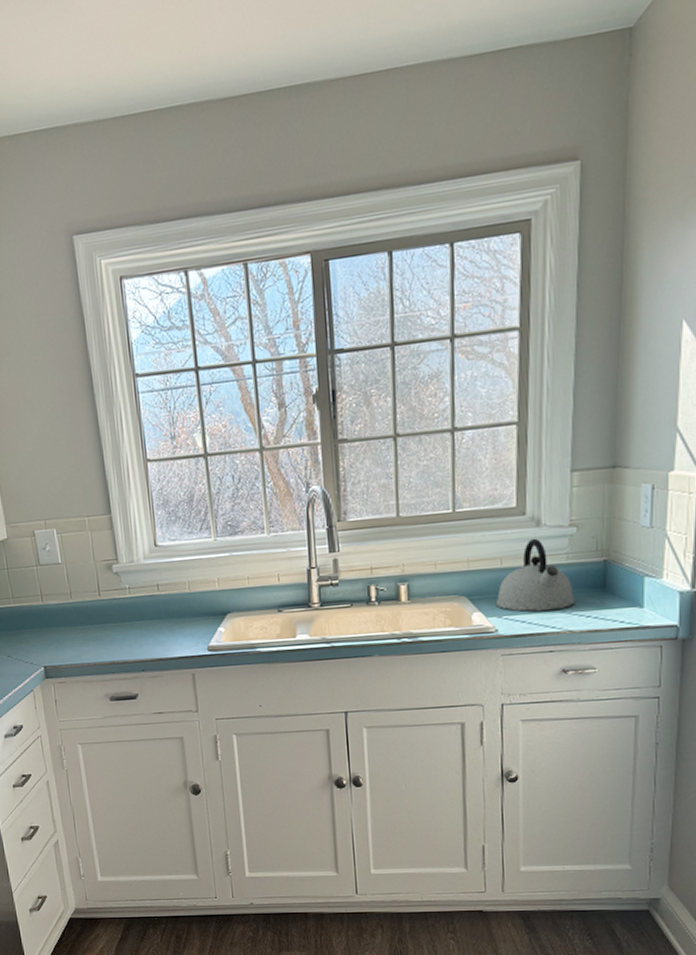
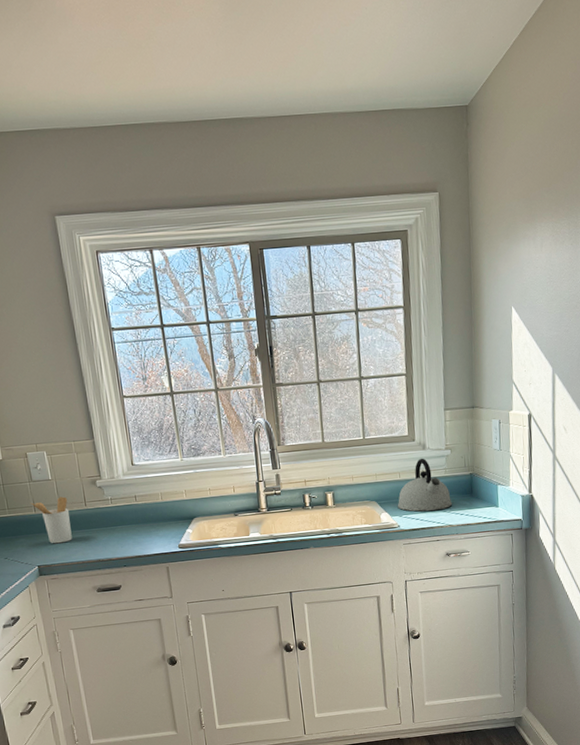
utensil holder: none [37,584,84,641] -> present [30,496,73,544]

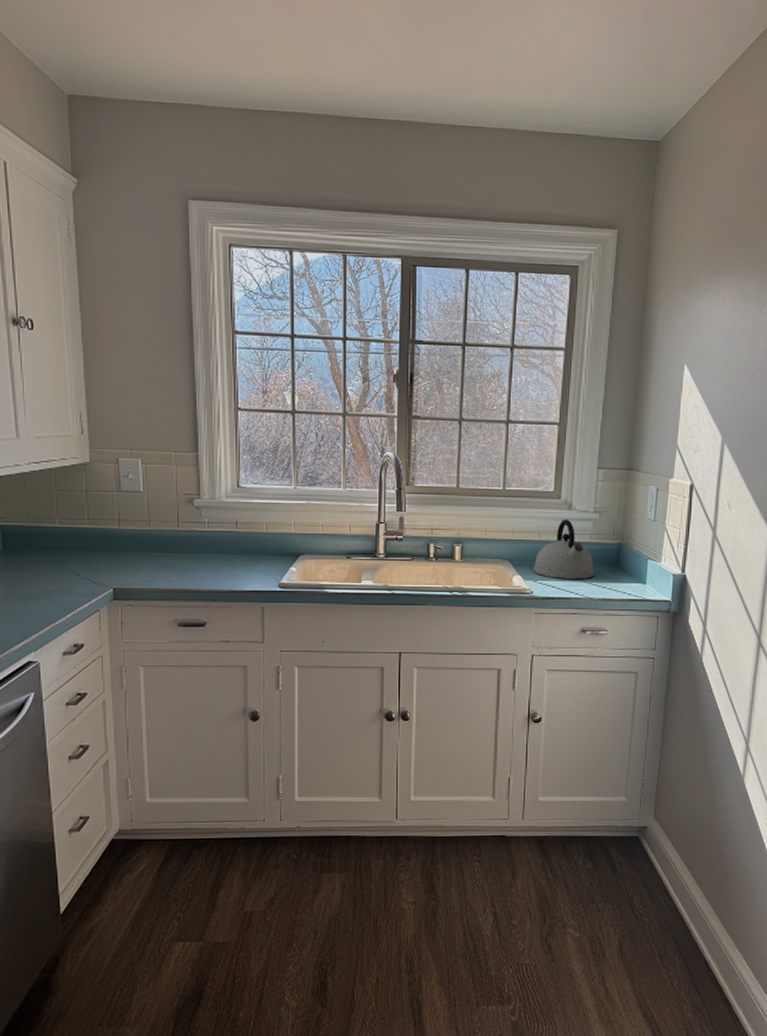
utensil holder: present [30,496,73,544] -> none [115,513,159,566]

